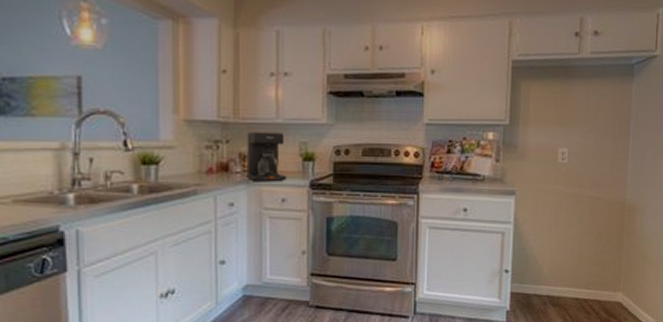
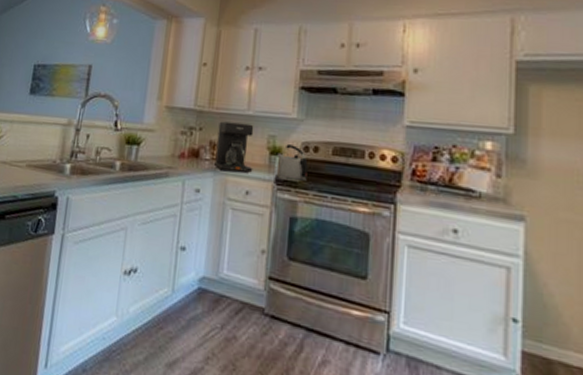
kettle: none [310,150,340,184] -> present [276,144,308,181]

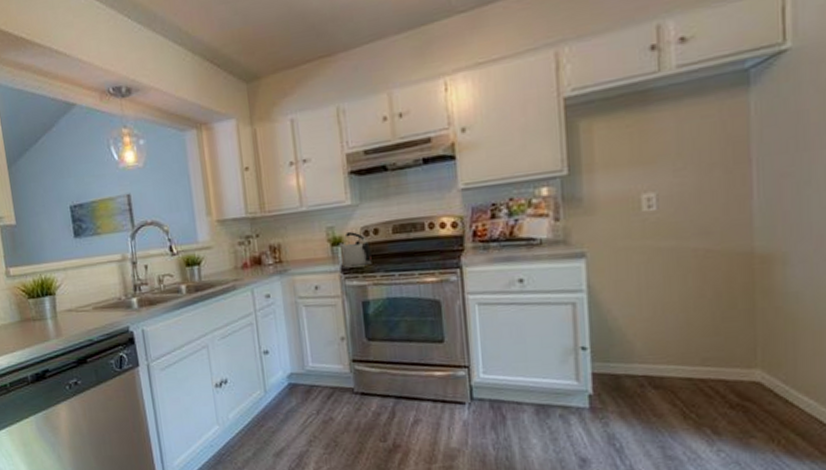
coffee maker: present [213,121,254,173] -> none [274,220,318,272]

